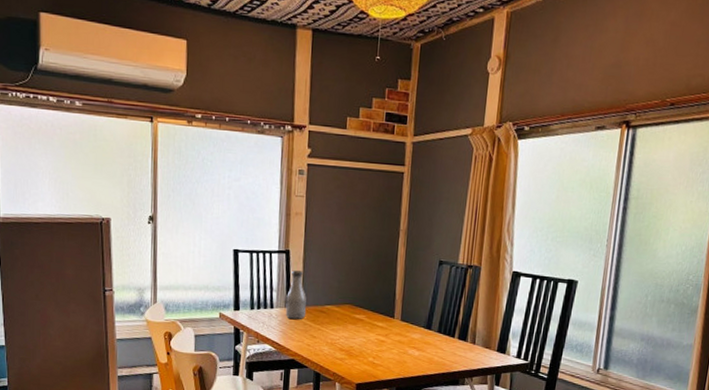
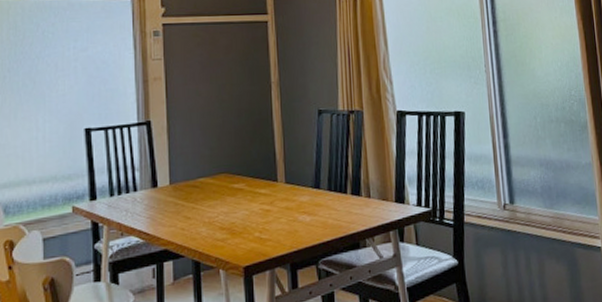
bottle: present [285,270,306,320] -> none [151,143,177,202]

